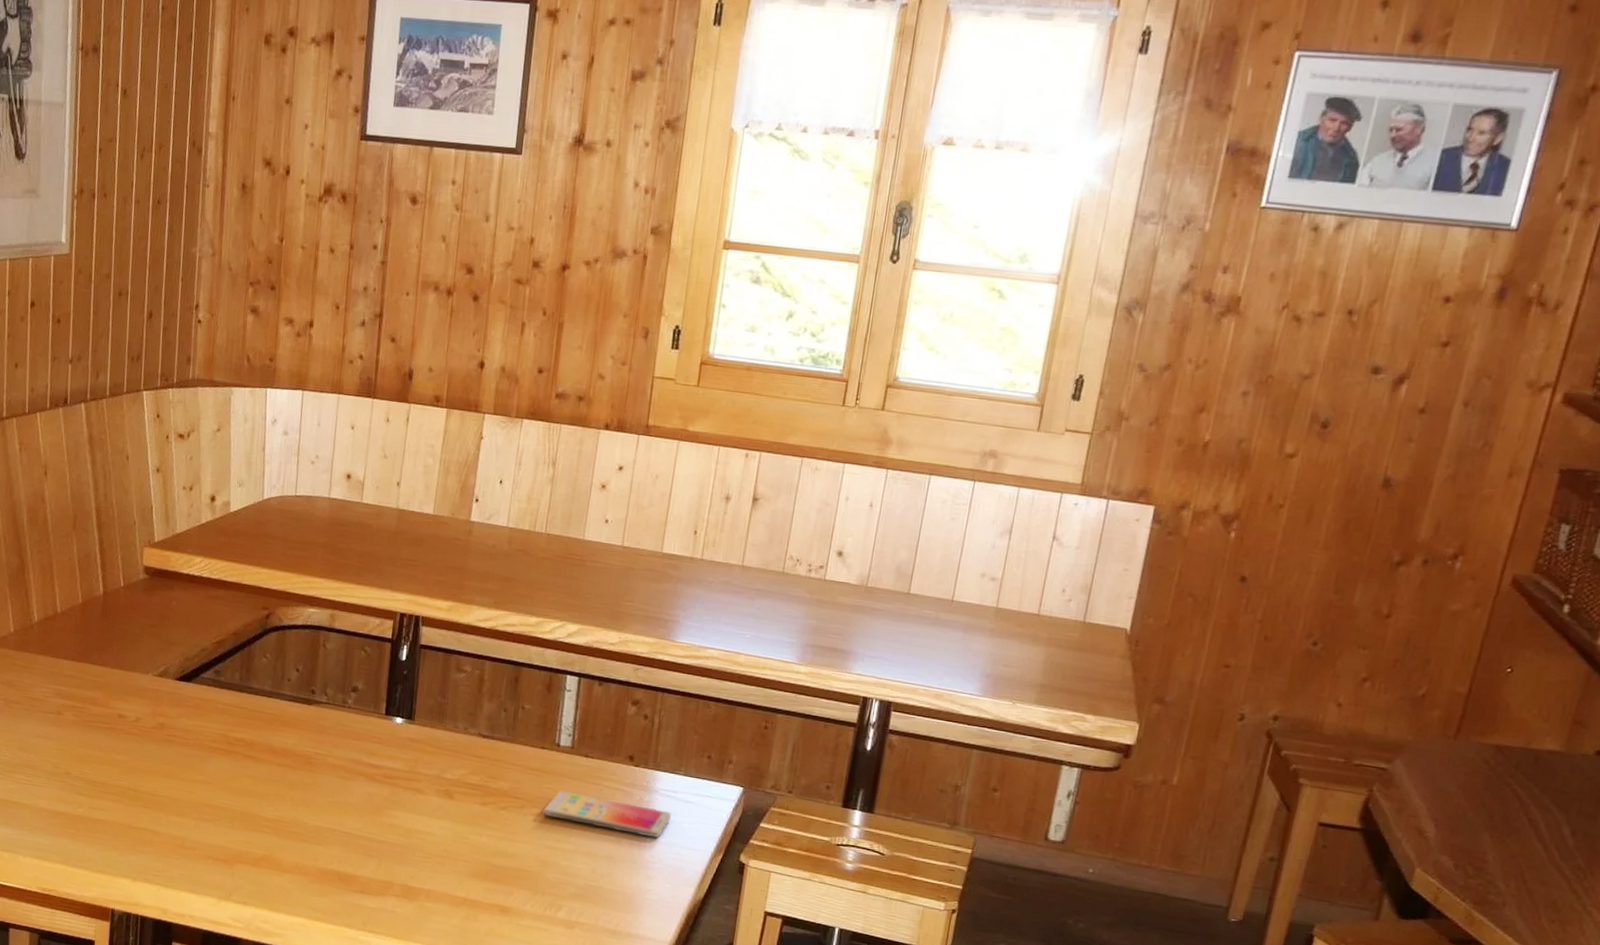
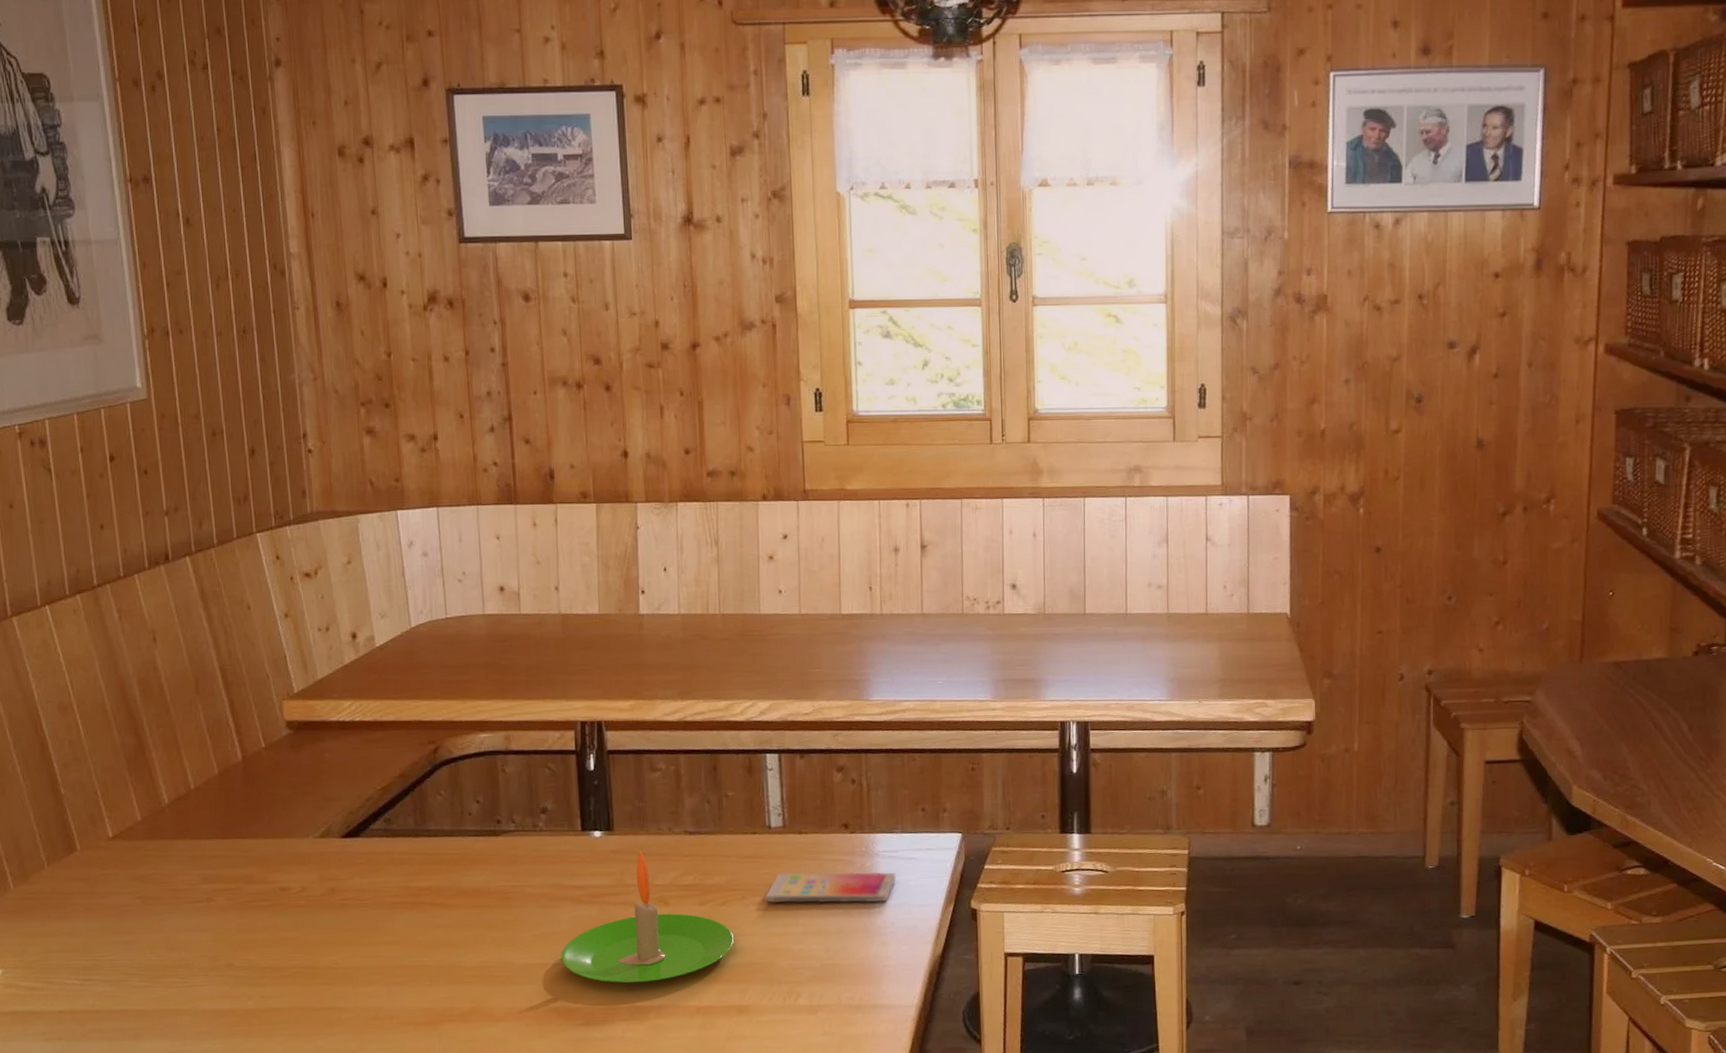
candle: none [348,744,509,867] -> present [561,851,735,984]

